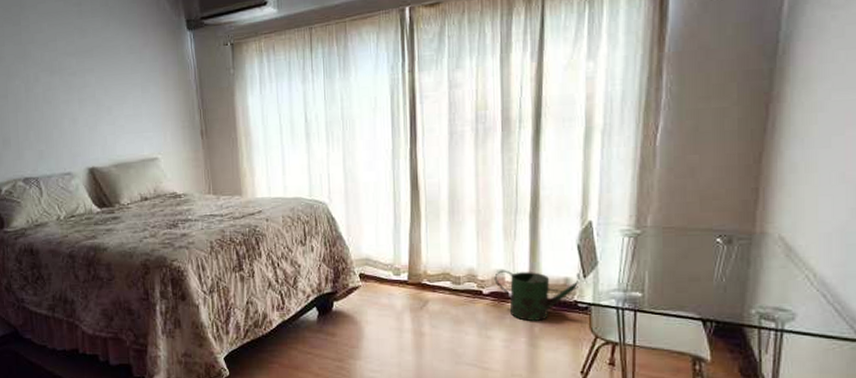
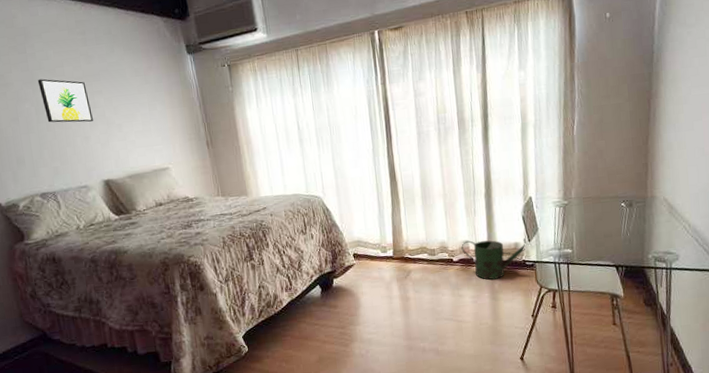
wall art: none [29,53,82,103] -> present [37,78,93,123]

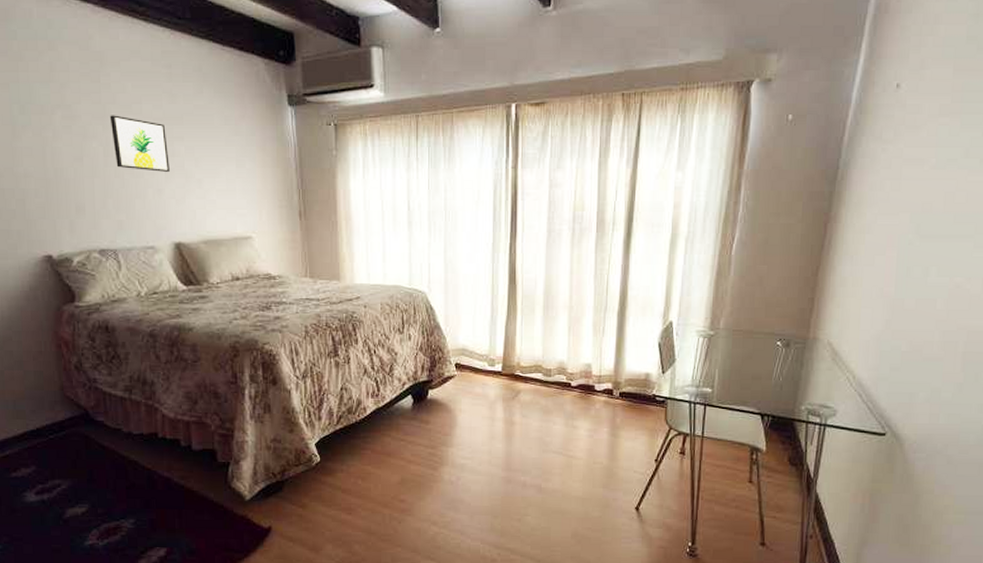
watering can: present [461,238,527,280] -> none [582,364,660,412]

